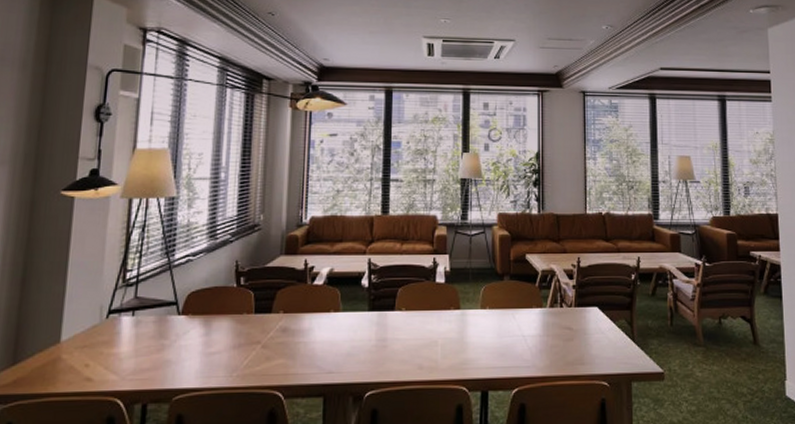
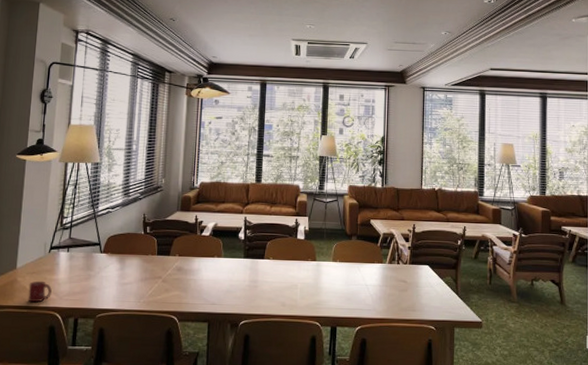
cup: none [76,356,111,387] -> present [28,280,52,303]

